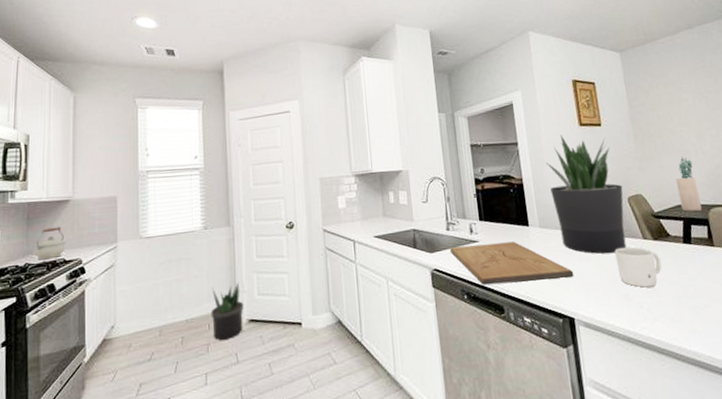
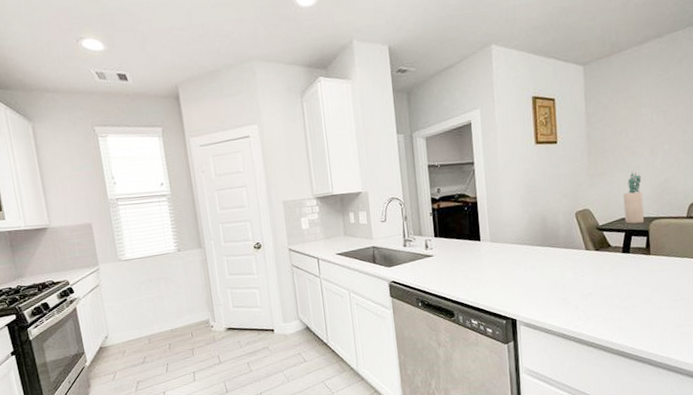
kettle: present [34,226,66,260] -> none [23,252,52,283]
planter: present [210,283,244,340] -> none [191,298,223,345]
cutting board: present [450,241,574,286] -> none [407,255,519,294]
planter: present [545,135,627,254] -> none [500,153,572,264]
mug: present [614,247,662,288] -> none [558,257,600,293]

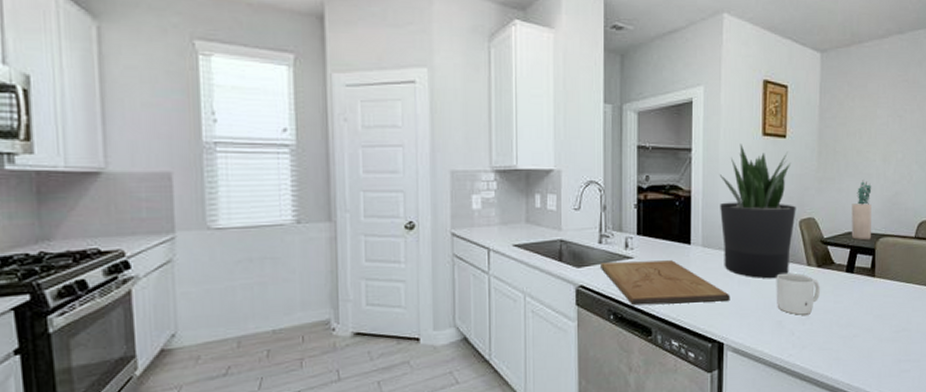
cutting board: none [407,255,519,294] -> present [601,260,730,306]
planter: none [500,153,572,264] -> present [719,144,796,278]
mug: none [558,257,600,293] -> present [776,272,821,315]

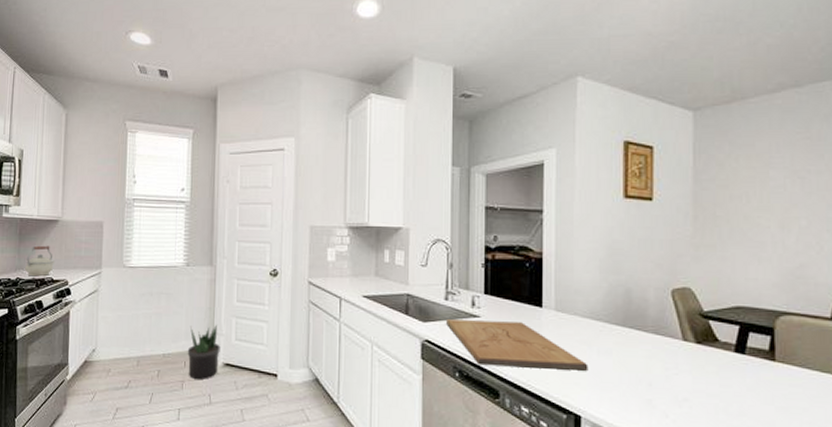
kettle: none [52,206,100,249] -> present [25,245,54,277]
planter: none [305,291,348,355] -> present [187,325,220,379]
planter: present [719,144,796,278] -> none [574,206,667,350]
mug: present [776,272,821,315] -> none [643,346,702,396]
vase: present [851,180,872,241] -> none [739,248,768,318]

